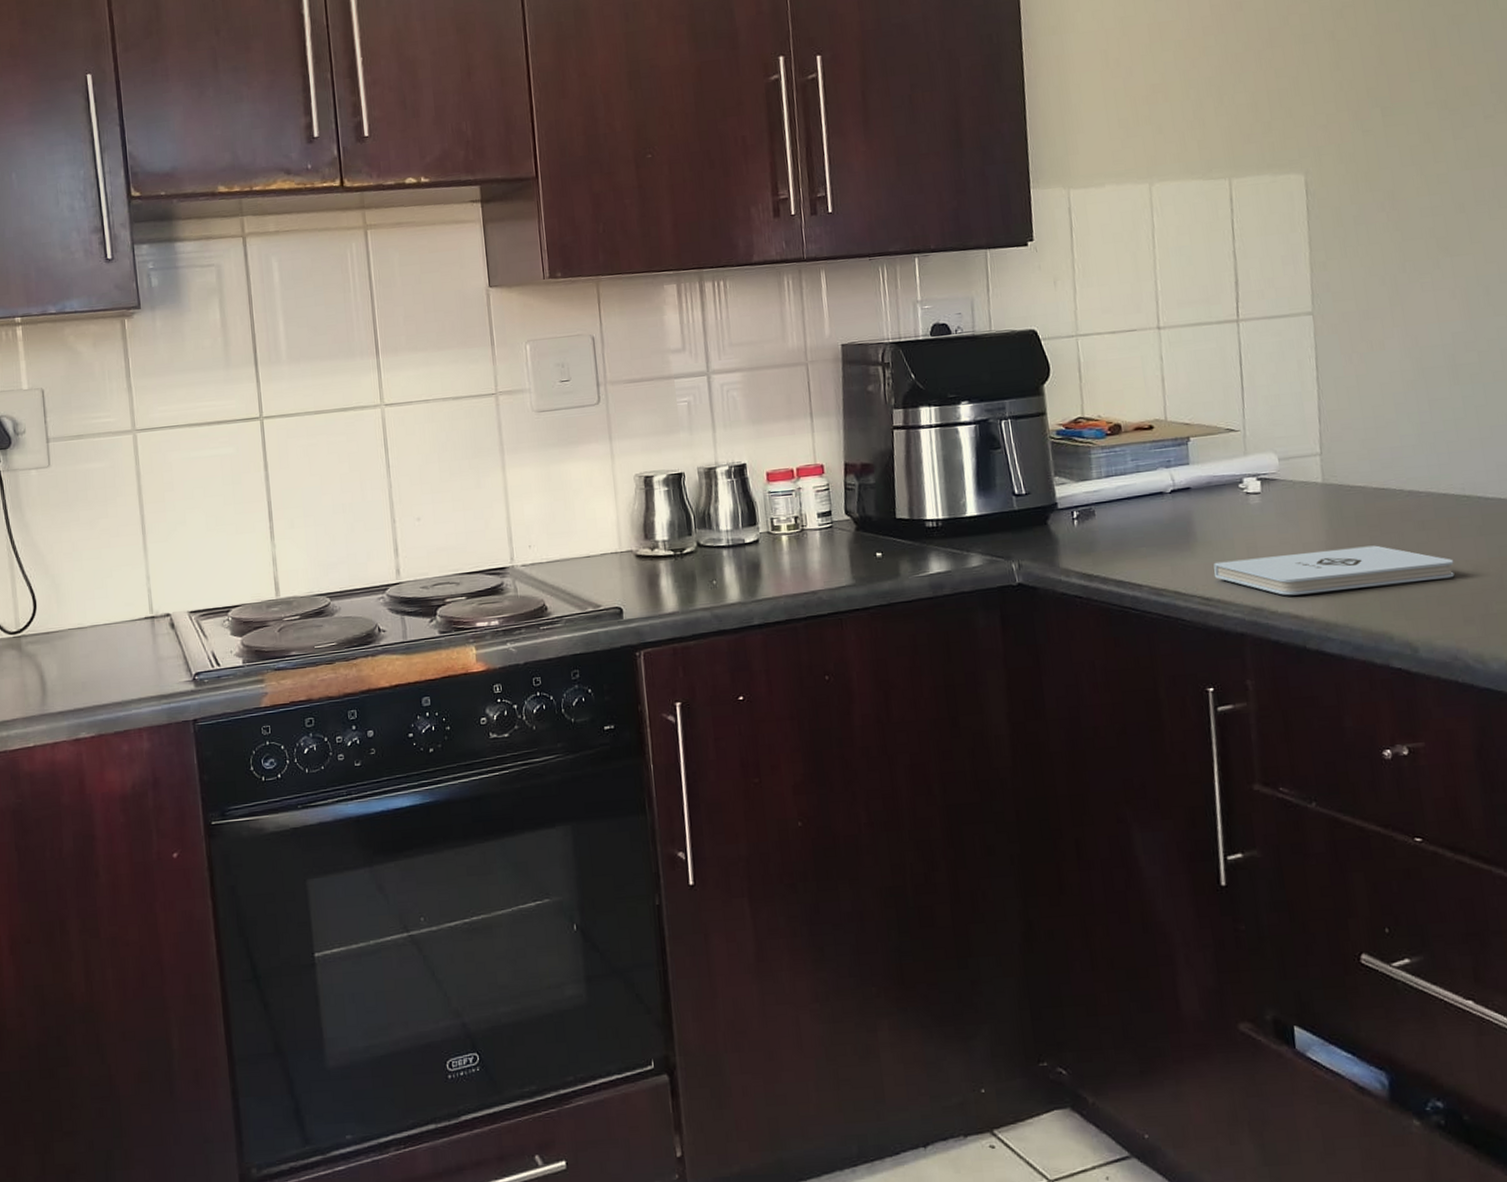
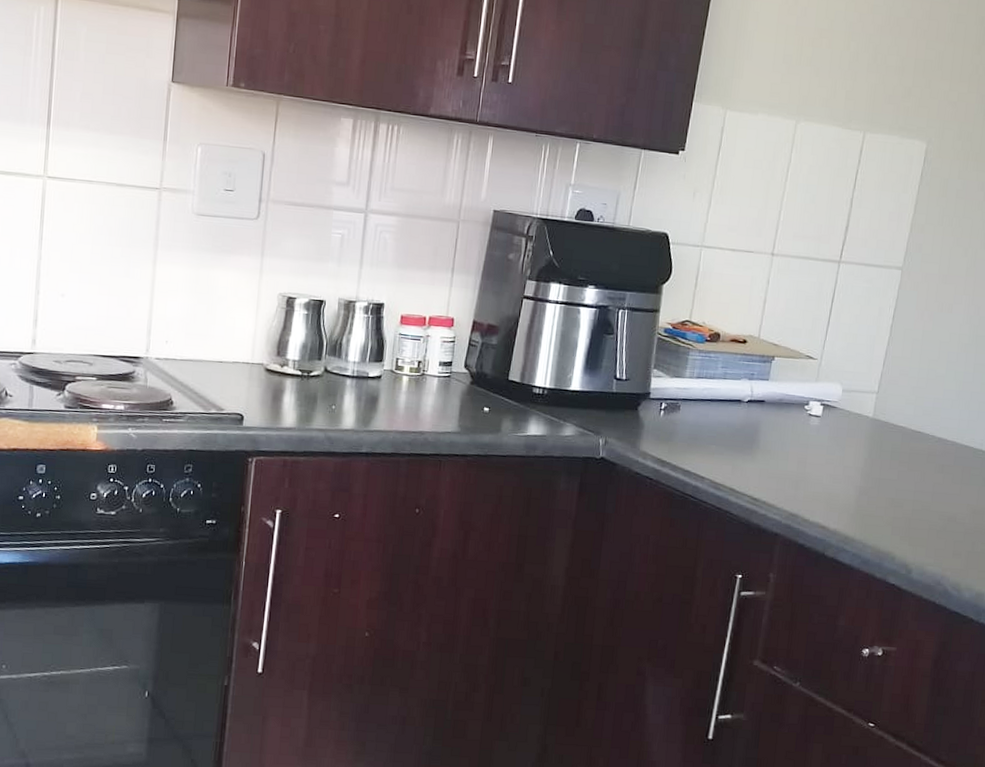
notepad: present [1213,545,1455,596] -> none [765,469,958,517]

